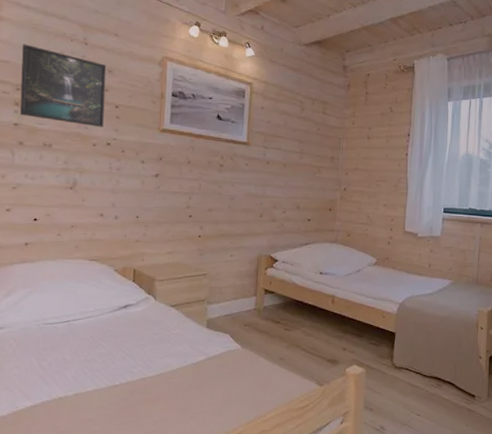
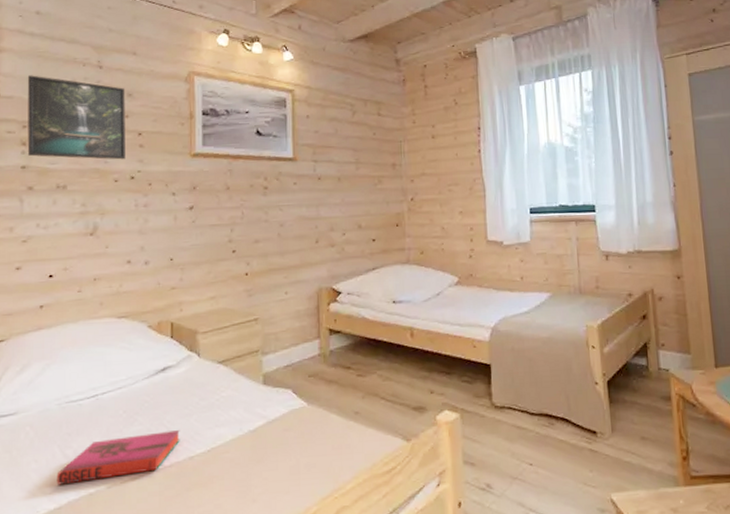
hardback book: none [33,356,136,389] -> present [56,430,180,485]

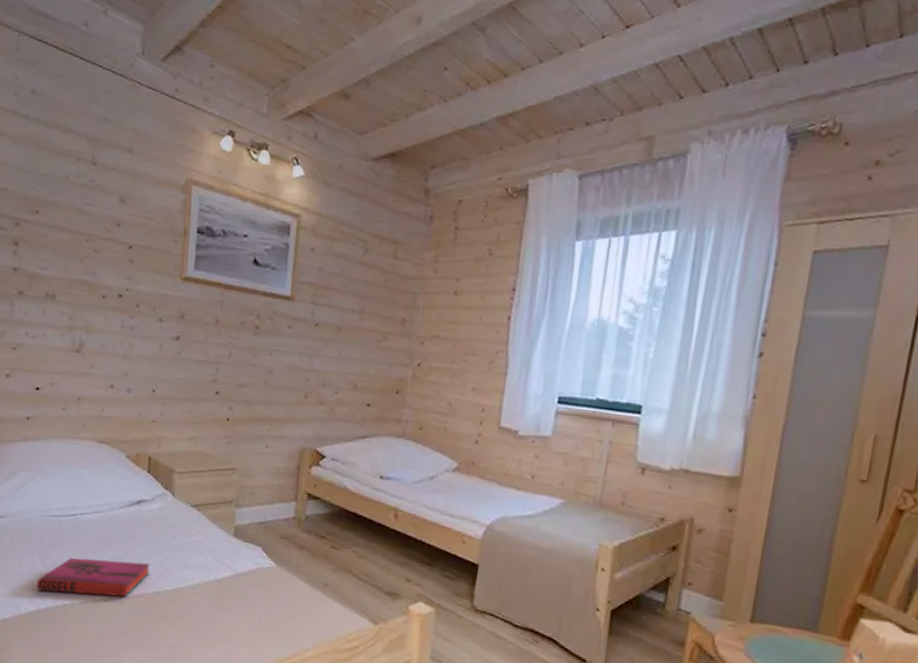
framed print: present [27,75,125,160] -> none [19,165,119,274]

